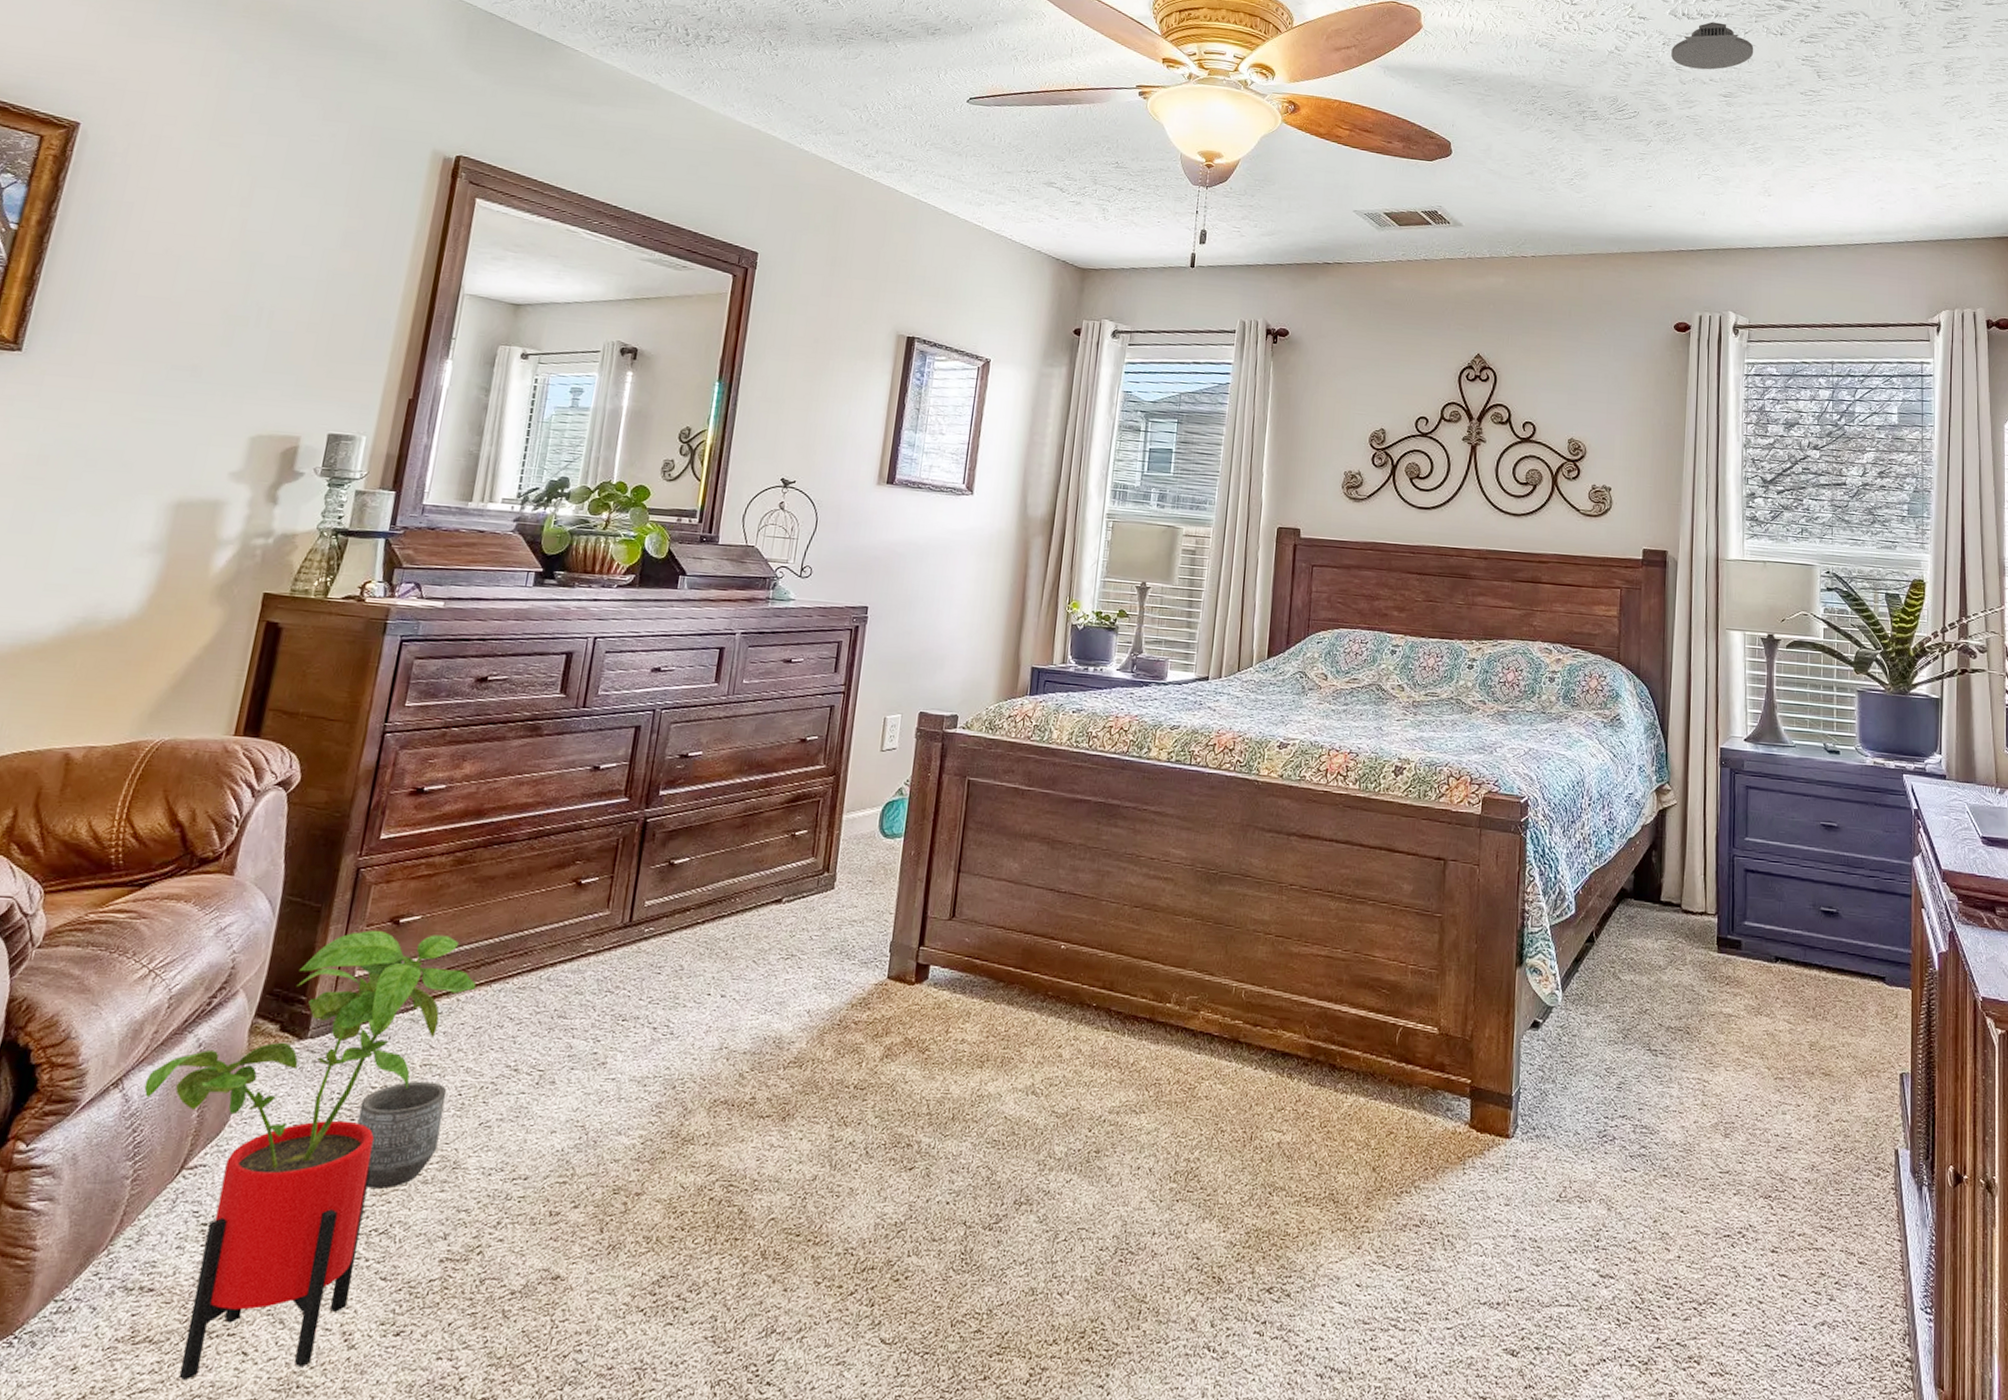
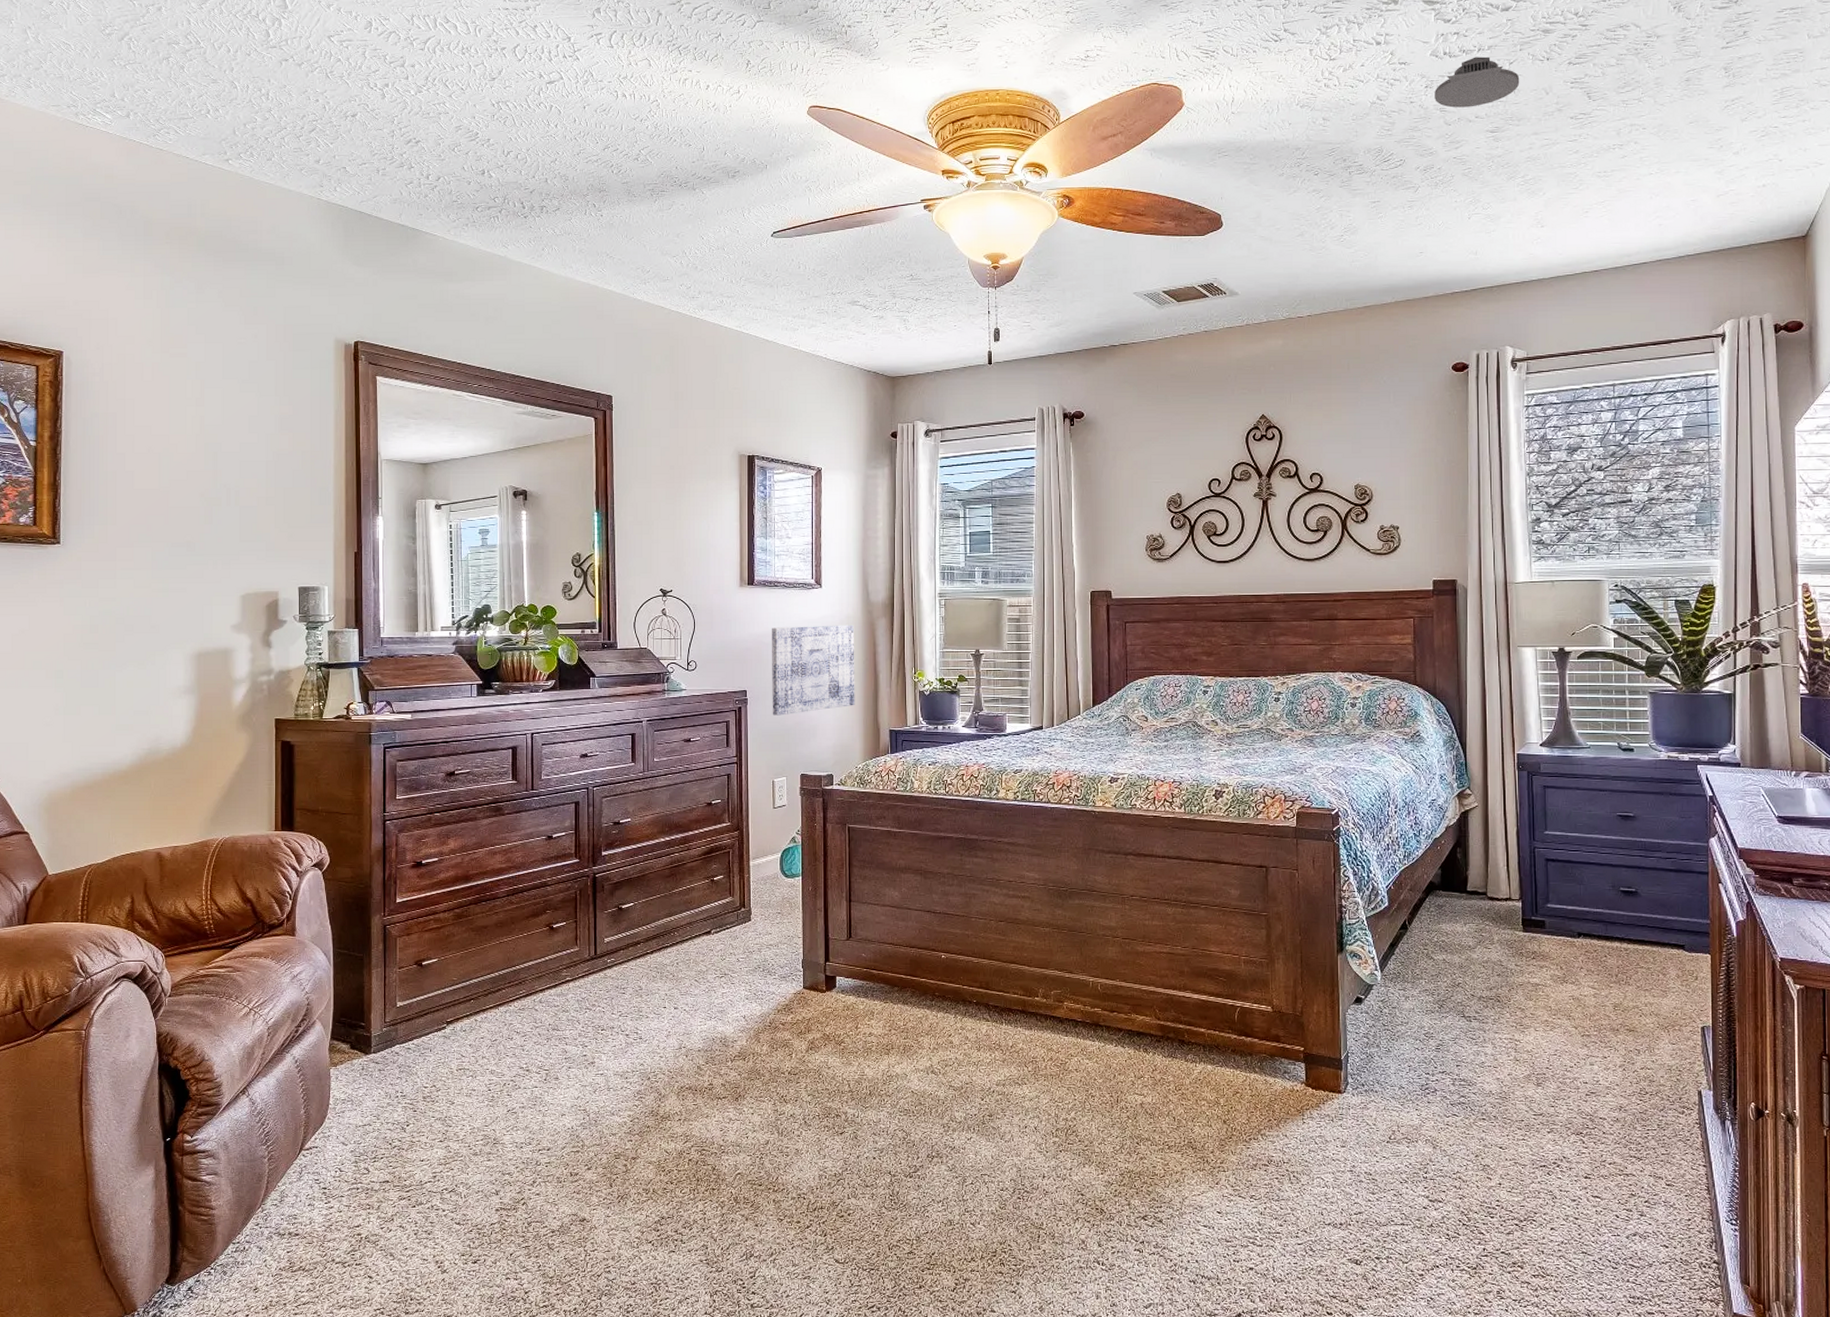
house plant: present [144,930,477,1381] -> none [263,971,488,1296]
planter: present [357,1081,447,1189] -> none [419,1081,480,1160]
wall art: none [895,535,1005,640] -> present [772,625,855,716]

